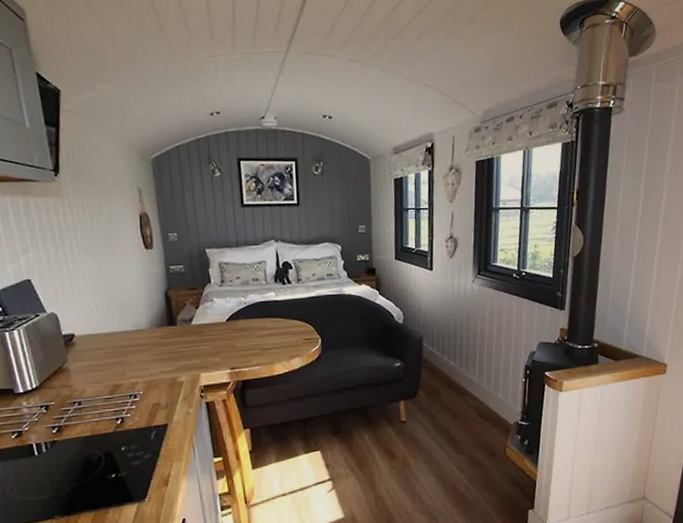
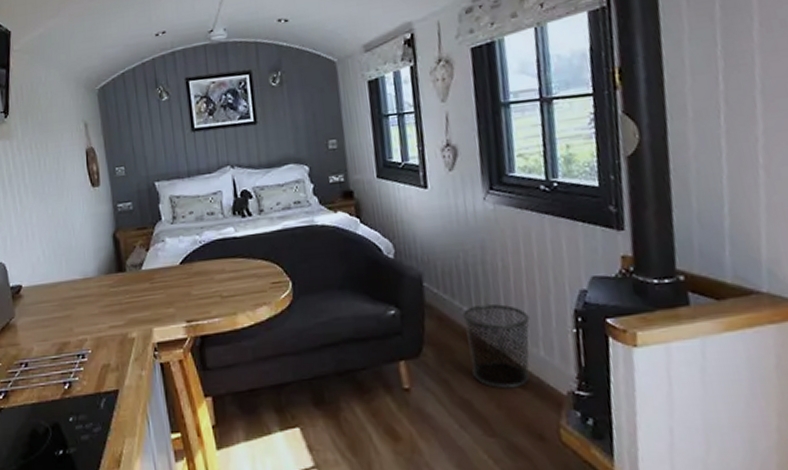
waste bin: none [449,359,495,421] -> present [462,303,530,389]

